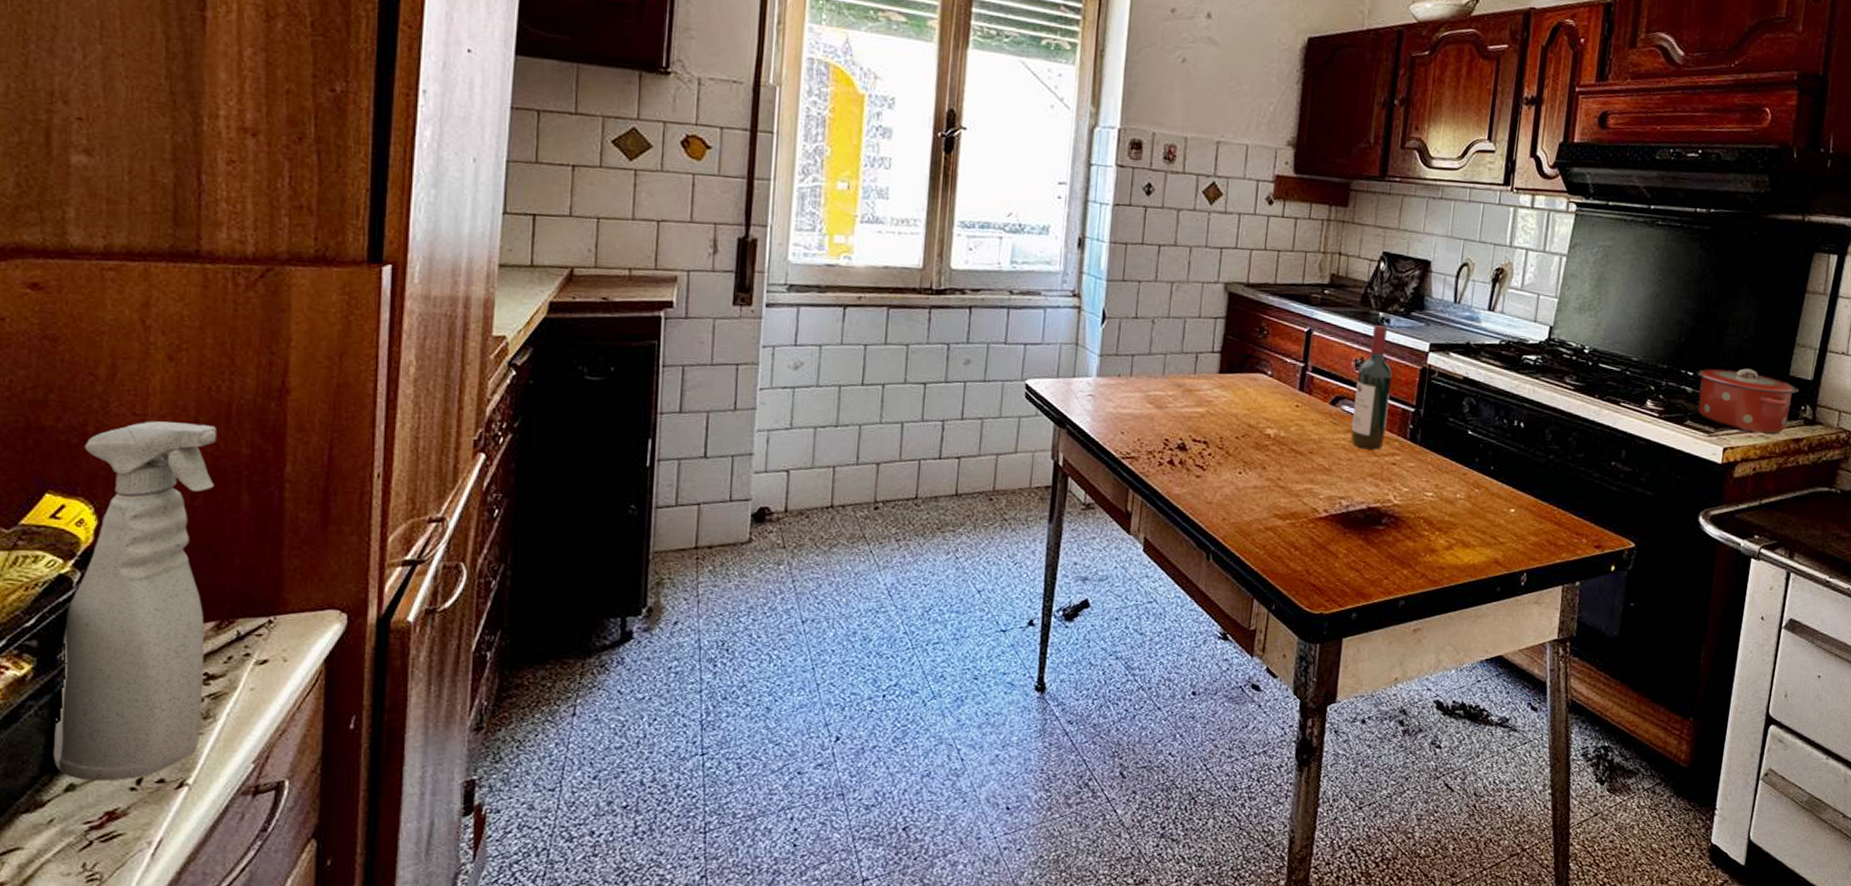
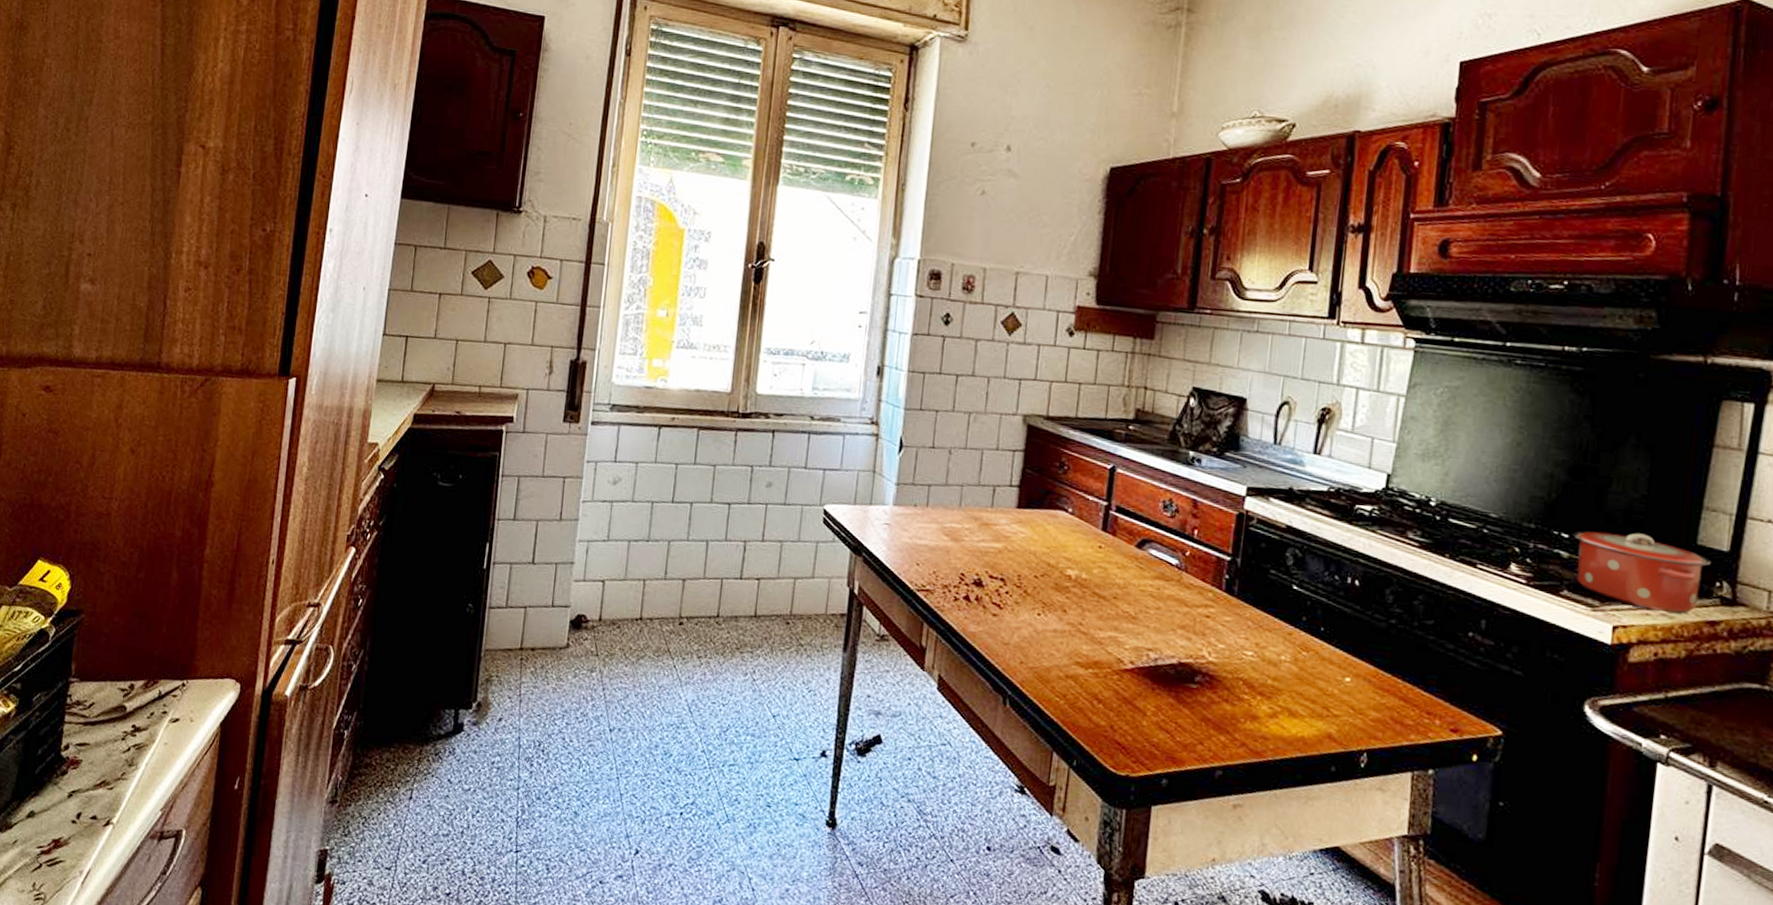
spray bottle: present [53,421,216,781] -> none [22,504,159,813]
wine bottle: present [1350,325,1392,450] -> none [1158,465,1205,600]

